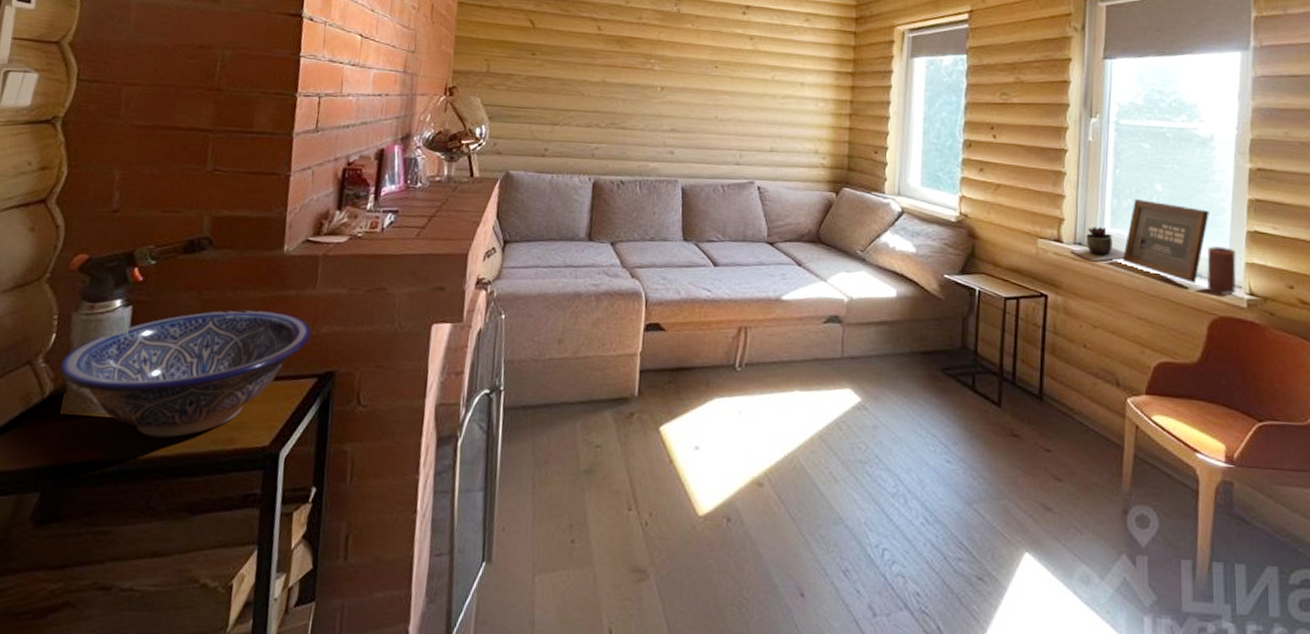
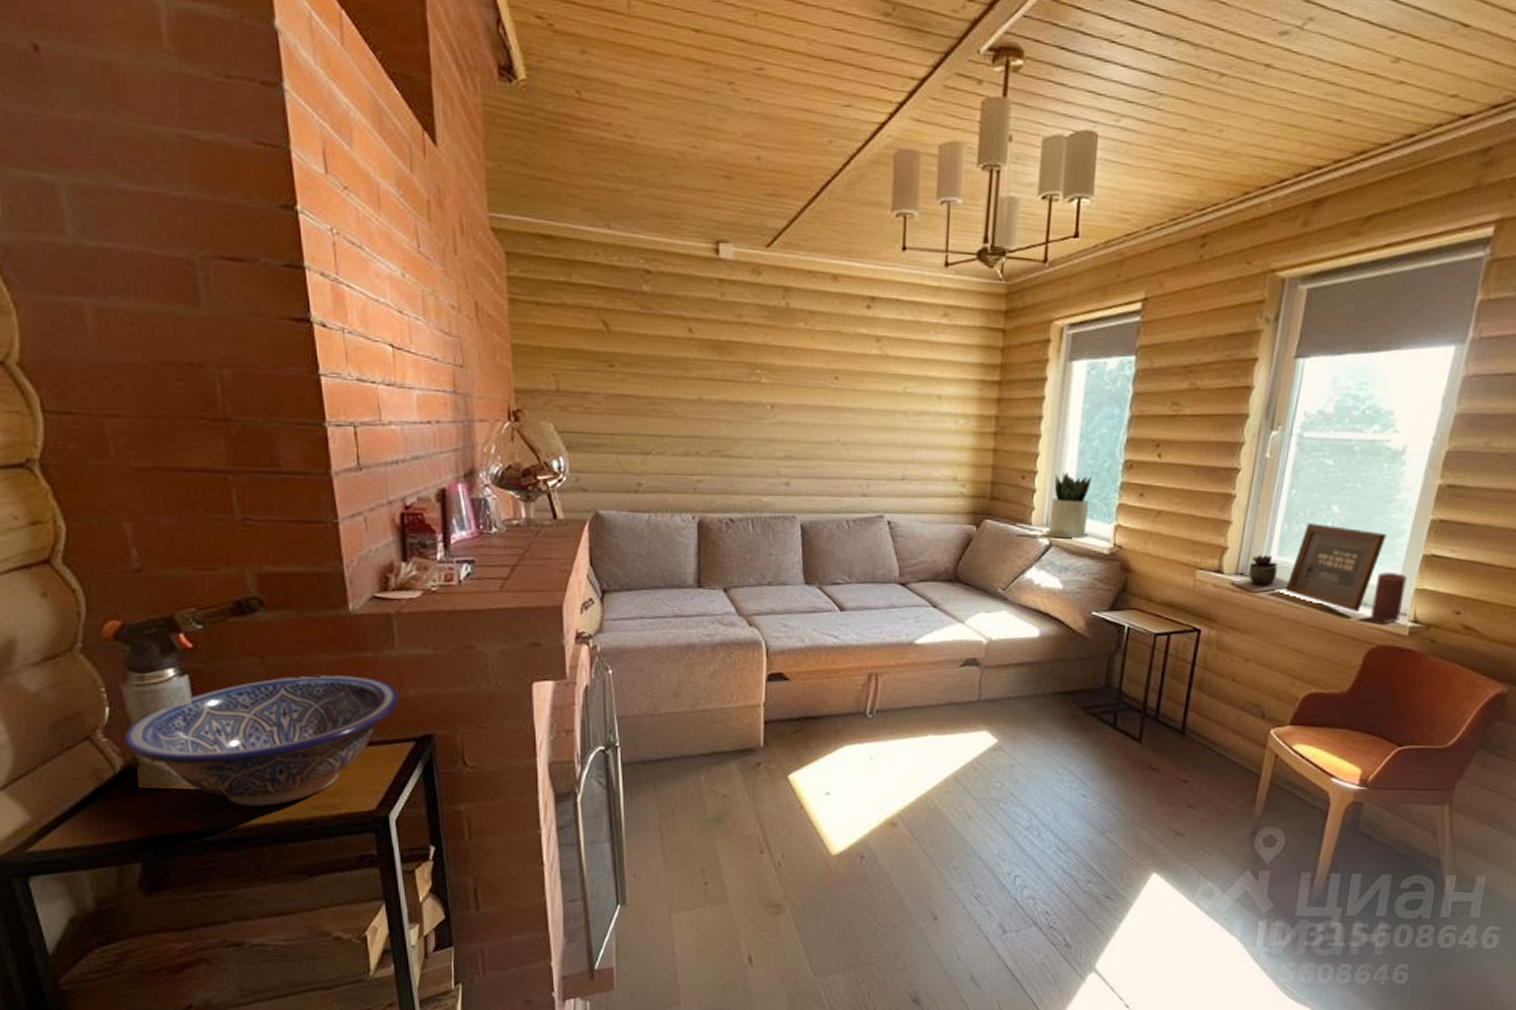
planter: none [897,148,936,208] -> present [1044,471,1092,539]

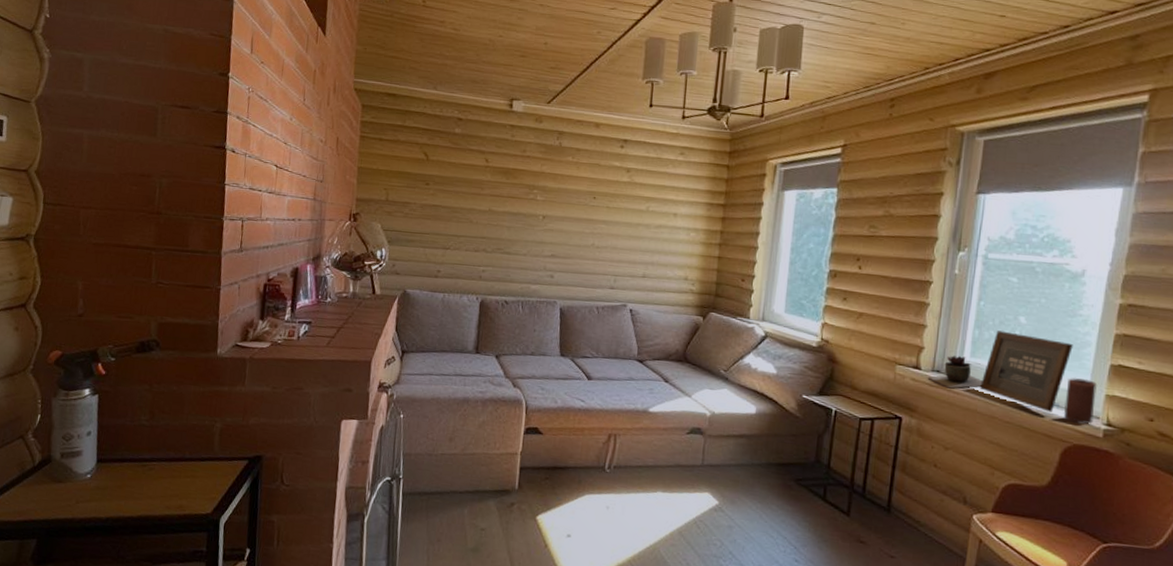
decorative bowl: present [122,674,399,807] -> none [44,401,242,503]
planter: present [1044,471,1092,539] -> none [761,277,802,333]

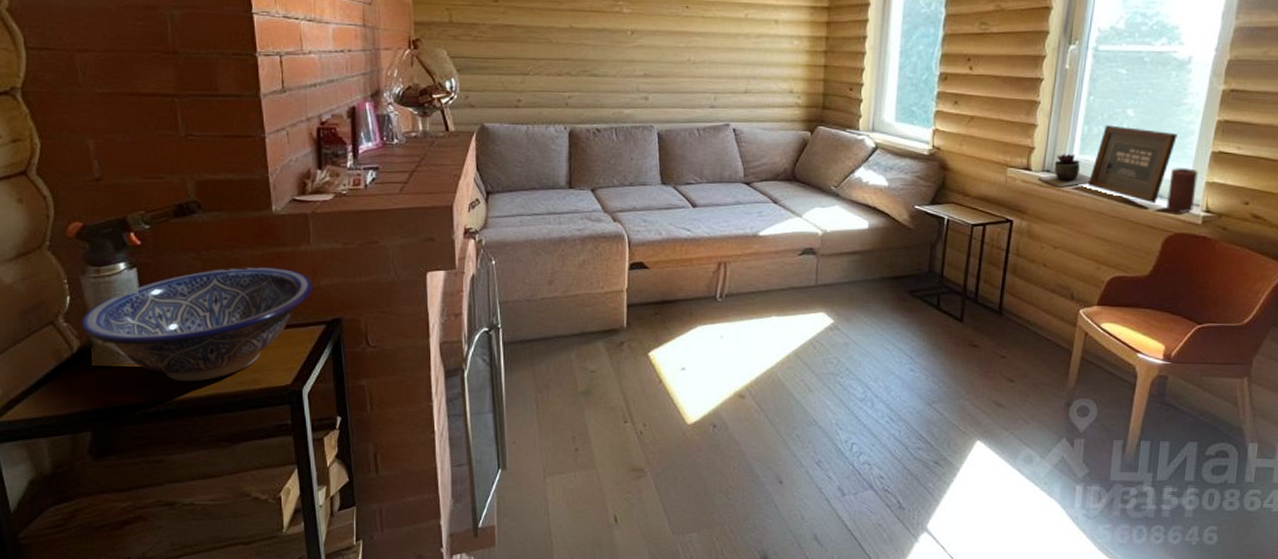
decorative bowl: none [44,401,242,503] -> present [79,267,313,382]

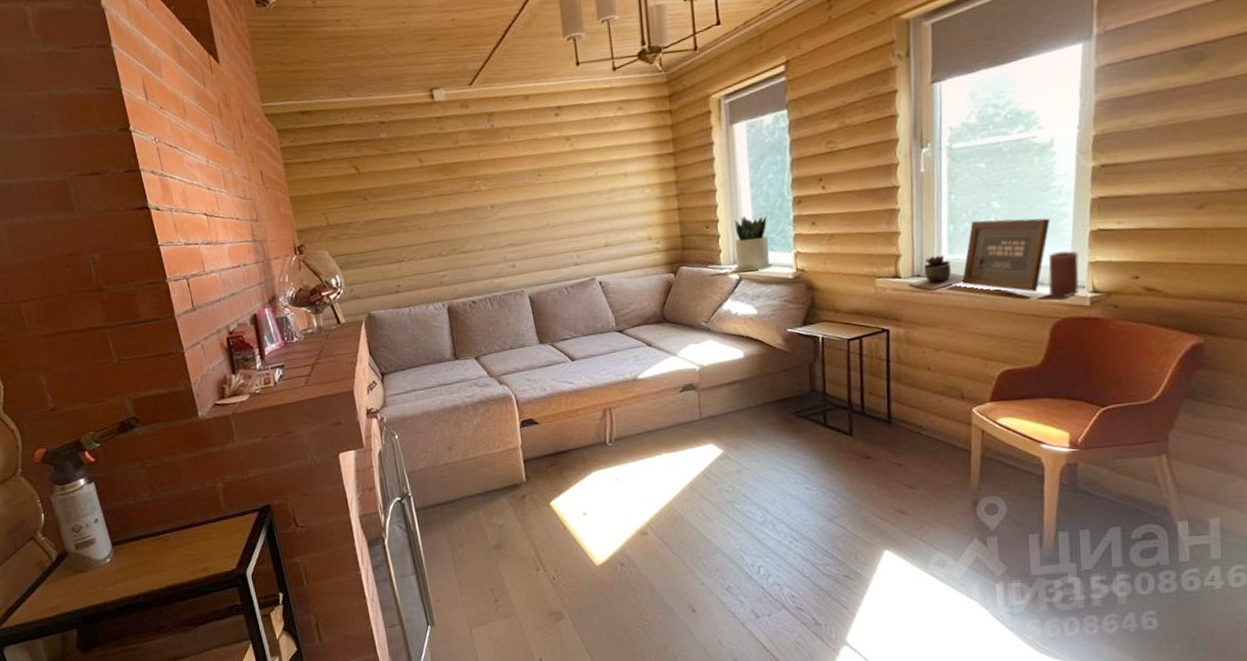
decorative bowl: present [79,267,313,382] -> none [55,466,243,577]
planter: none [871,83,912,142] -> present [733,215,772,272]

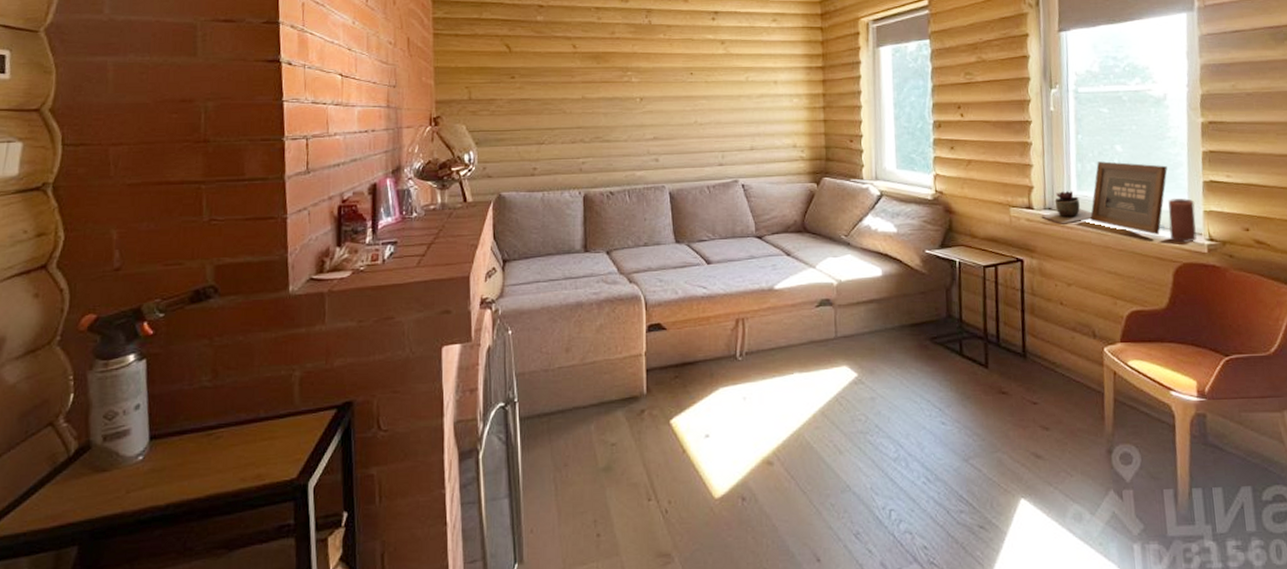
planter: present [733,215,772,272] -> none [875,134,912,189]

